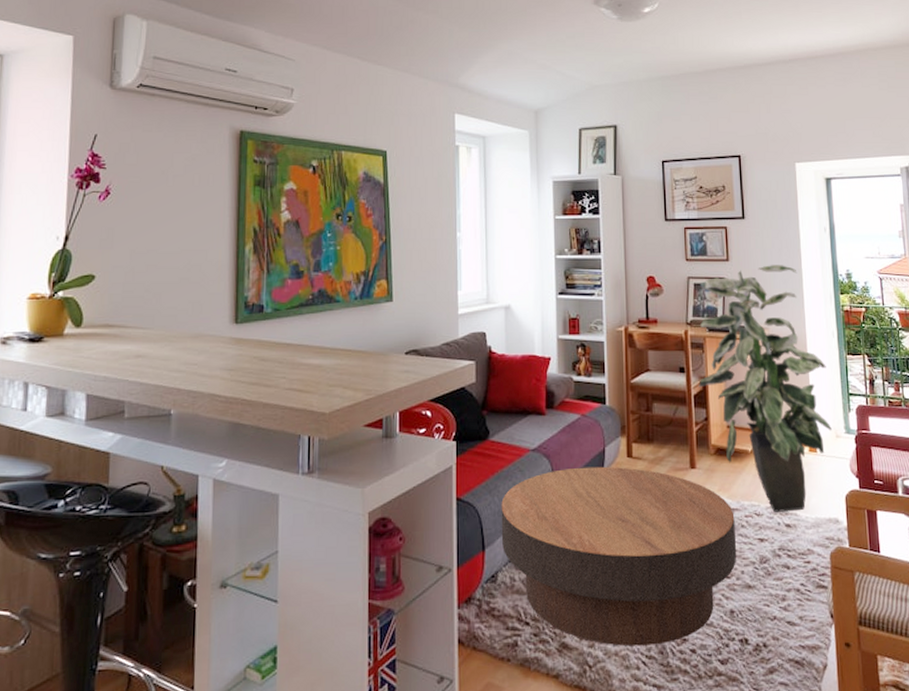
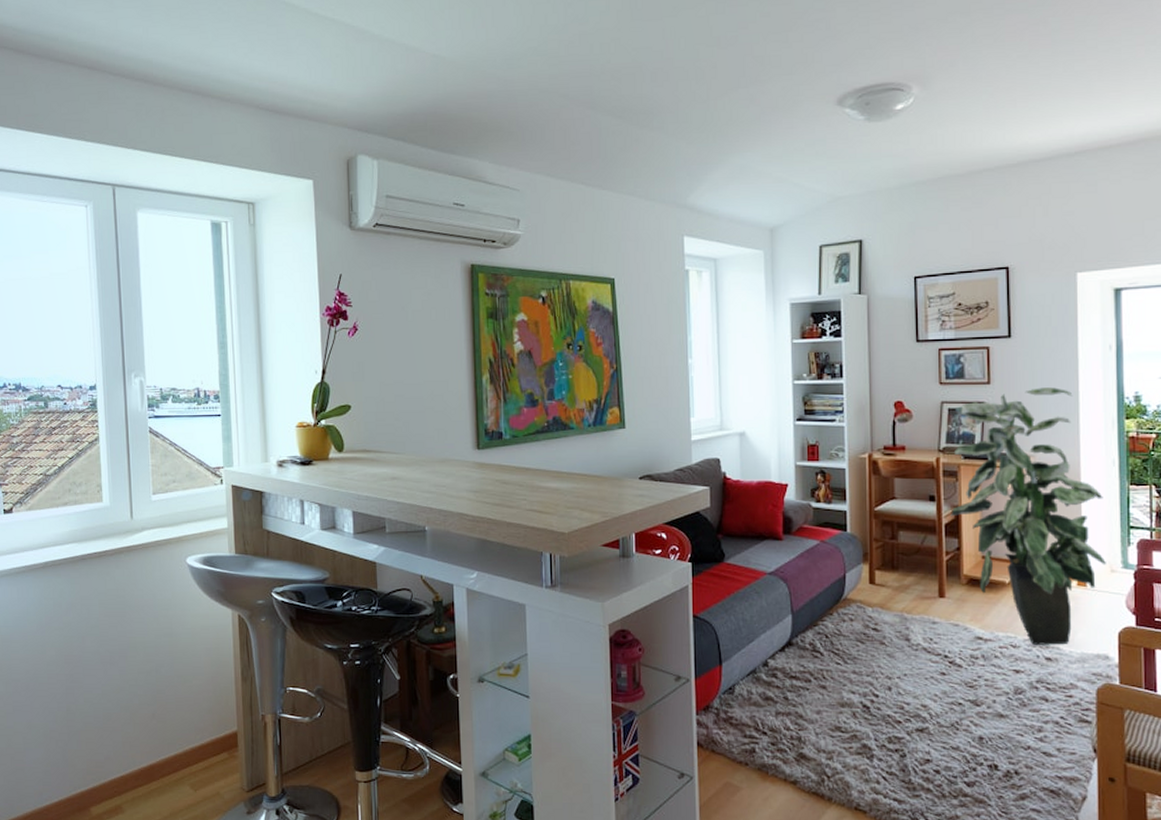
coffee table: present [501,466,736,646] -> none [737,591,987,763]

